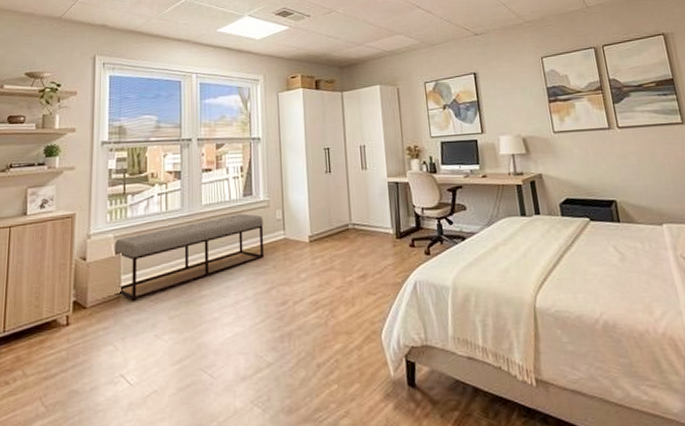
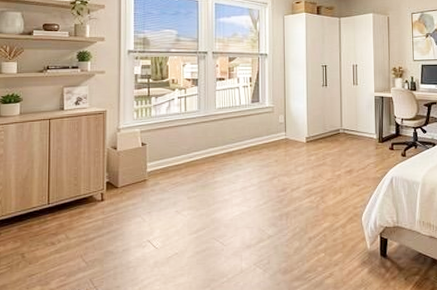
bench: present [114,214,265,301] -> none [140,117,268,184]

